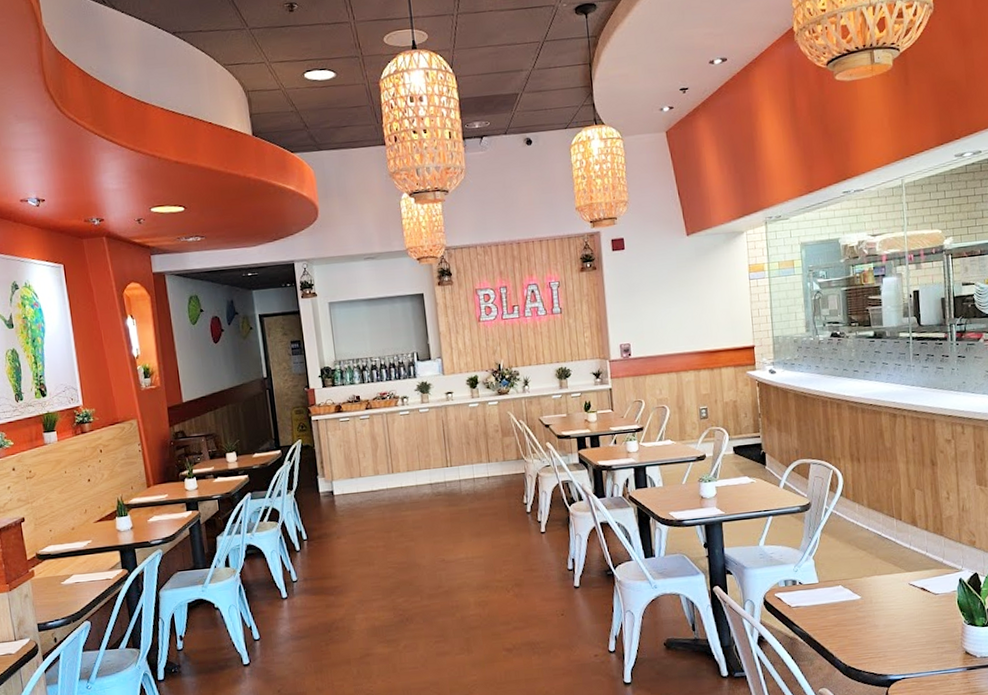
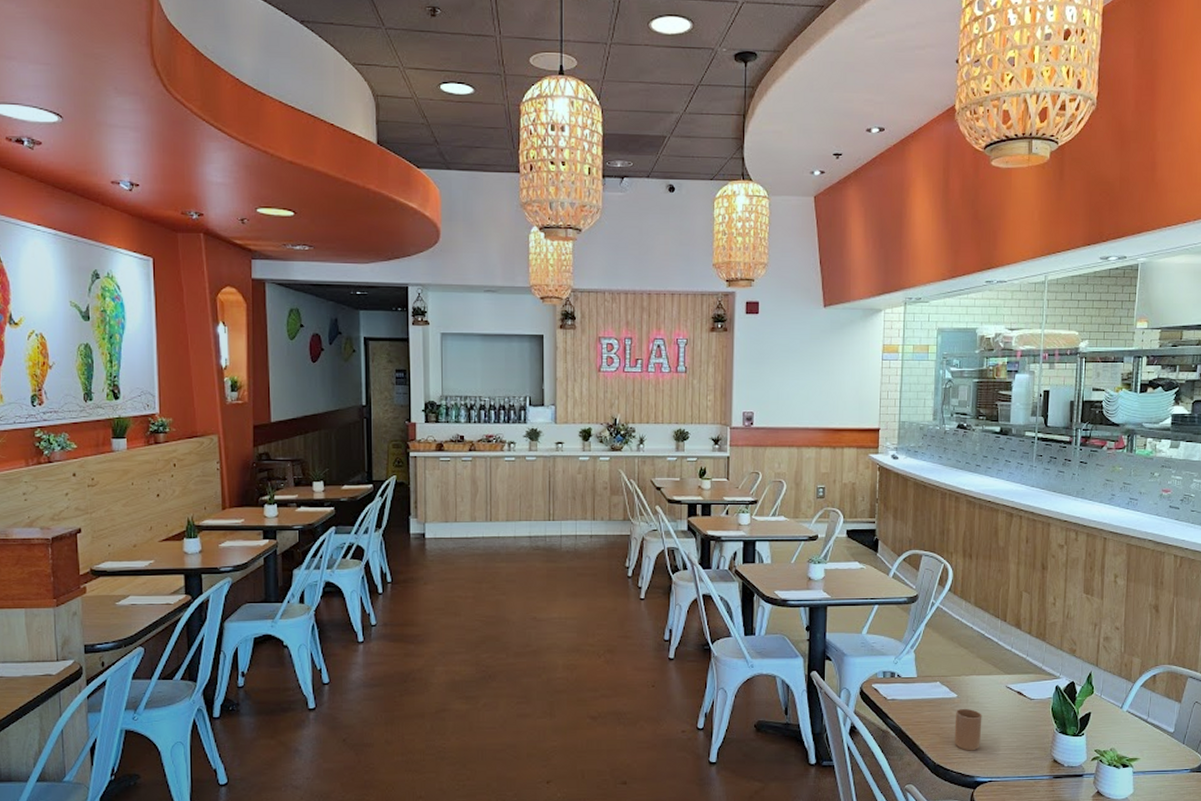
cup: none [861,609,890,651] -> present [954,708,982,751]

